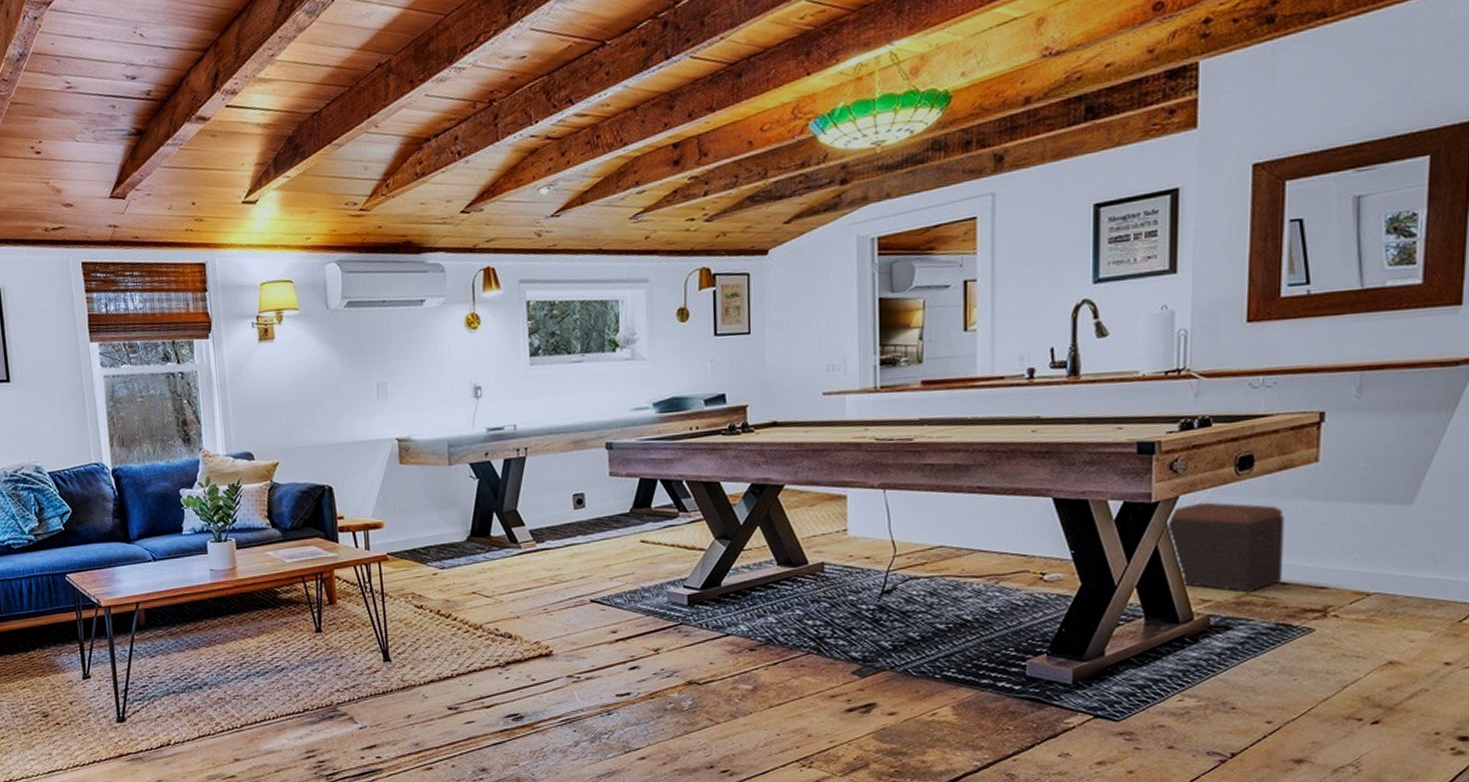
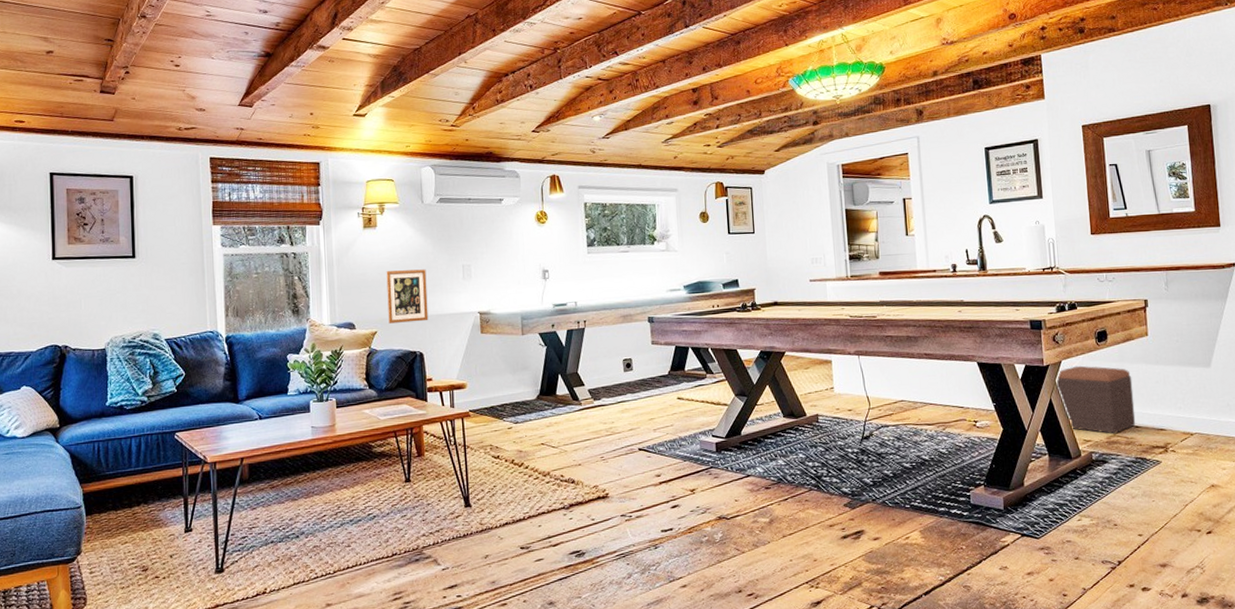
picture frame: none [287,388,338,453] -> present [386,269,429,323]

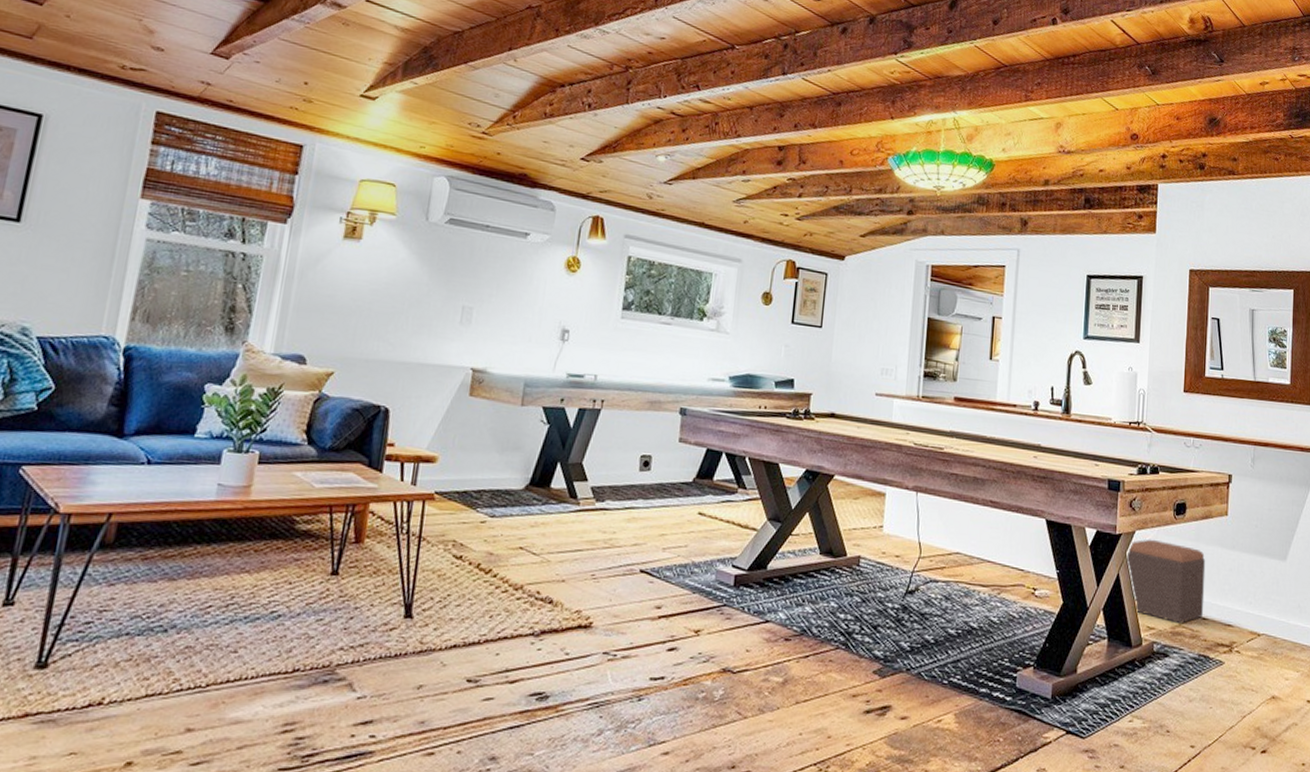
picture frame: present [386,269,429,323] -> none [352,297,415,369]

